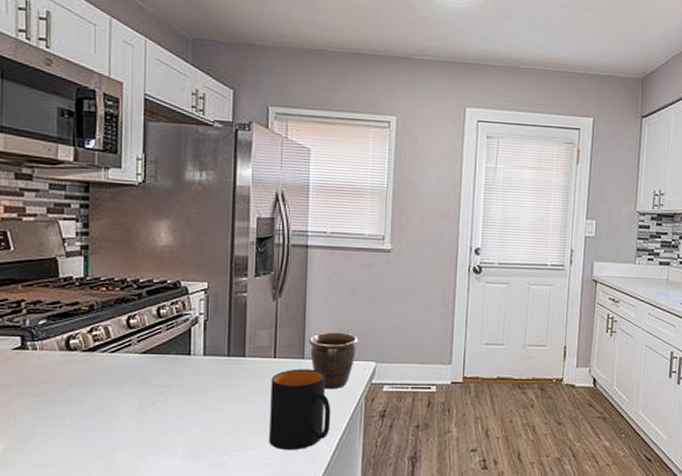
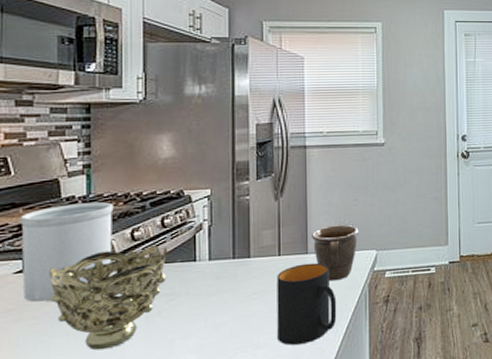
utensil holder: none [19,285,110,380] -> present [20,202,114,302]
decorative bowl: none [47,334,163,434] -> present [50,244,168,351]

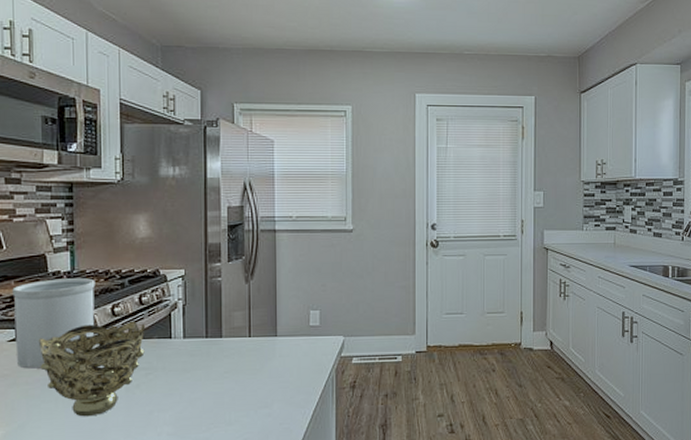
mug: present [277,262,337,345] -> none [247,345,305,424]
mug: present [312,224,359,282] -> none [281,309,327,365]

